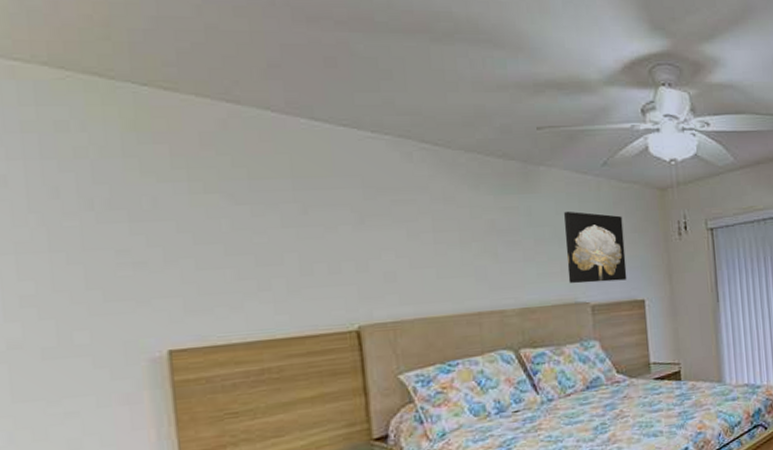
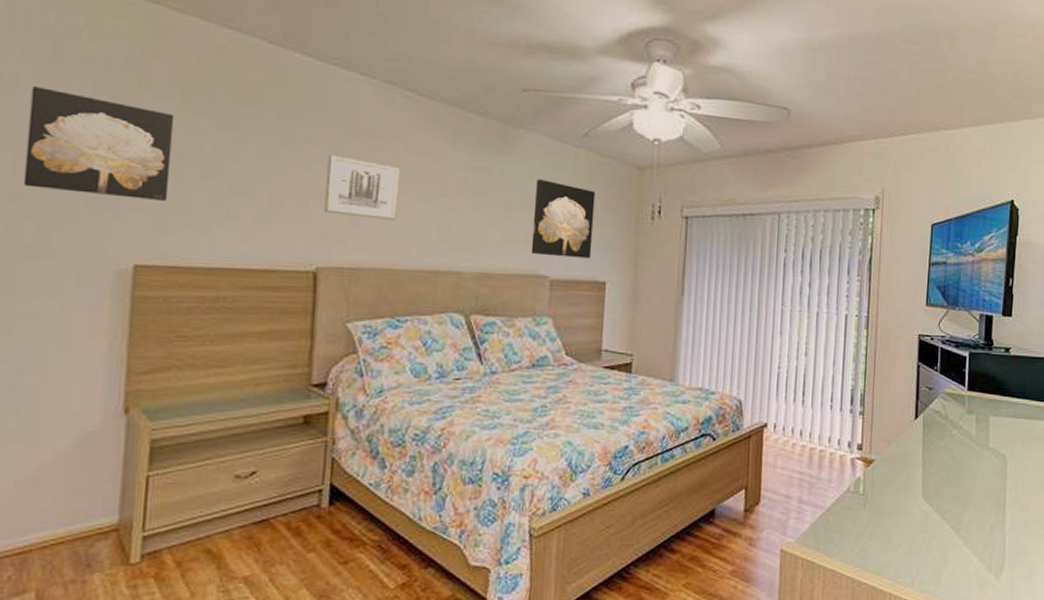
wall art: none [23,185,193,289] -> present [23,86,175,202]
wall art: none [353,214,432,272] -> present [324,154,401,220]

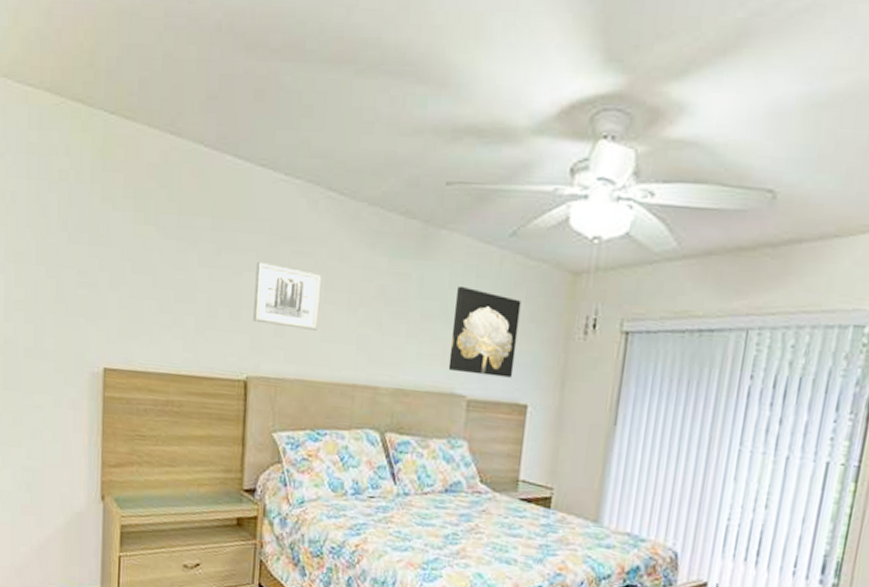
wall art: present [23,86,175,202] -> none [23,202,130,310]

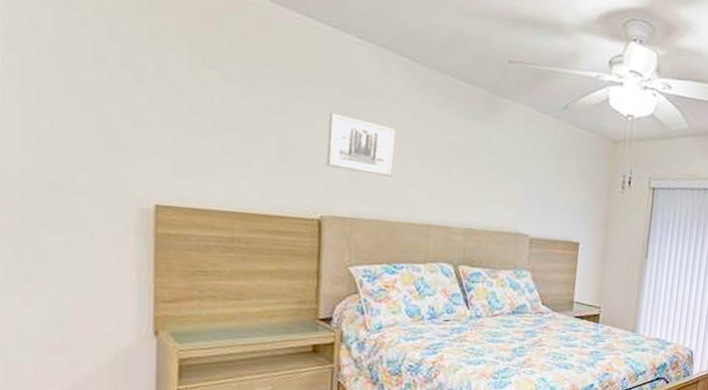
wall art: present [448,285,522,378] -> none [513,146,573,221]

